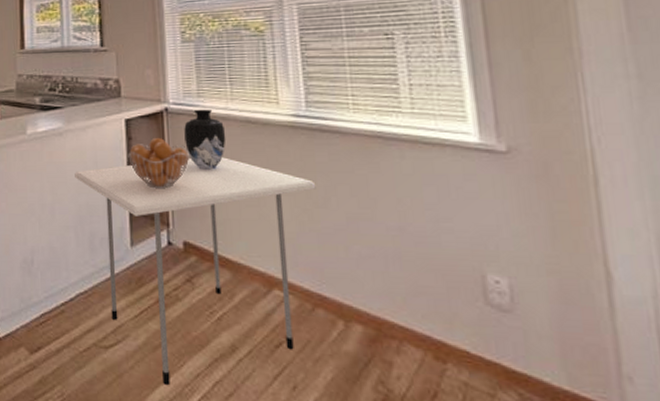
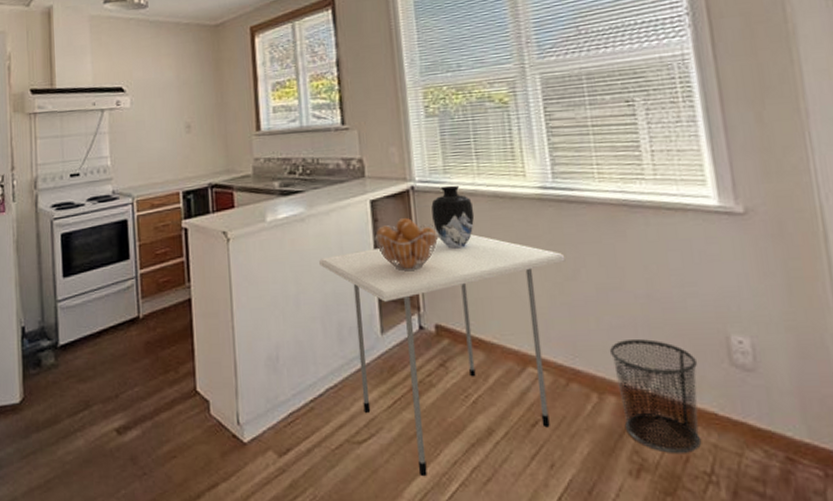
trash can: none [357,270,452,389] -> present [609,339,702,454]

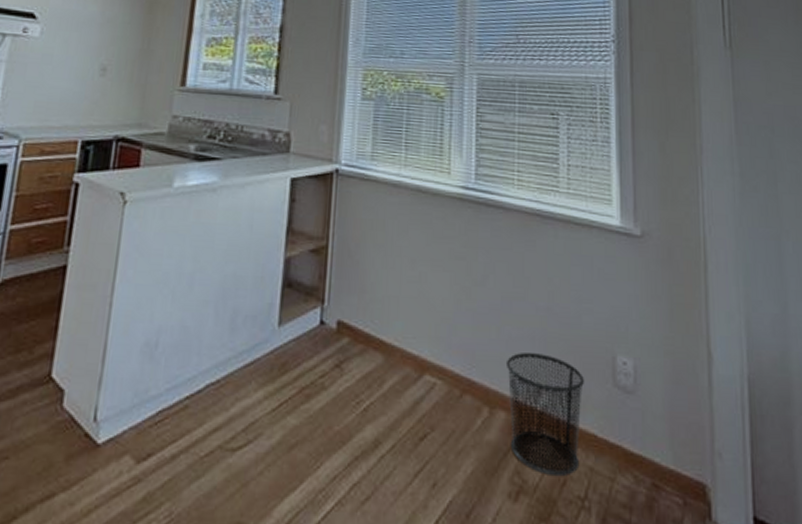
dining table: present [319,234,566,477] -> none [224,227,477,493]
fruit basket: present [374,217,439,272] -> none [288,201,356,260]
vase: present [431,185,475,249] -> none [352,173,395,241]

